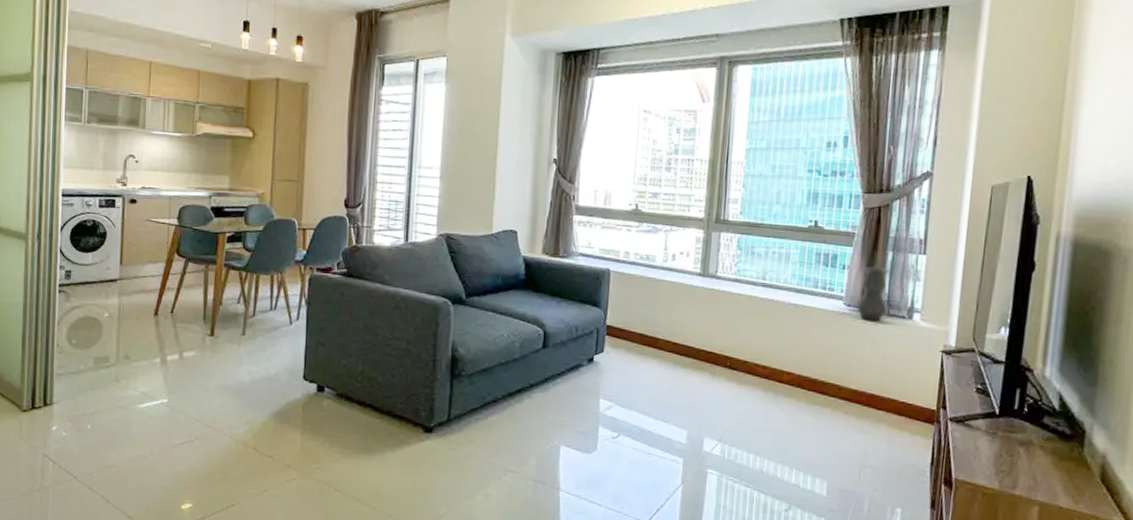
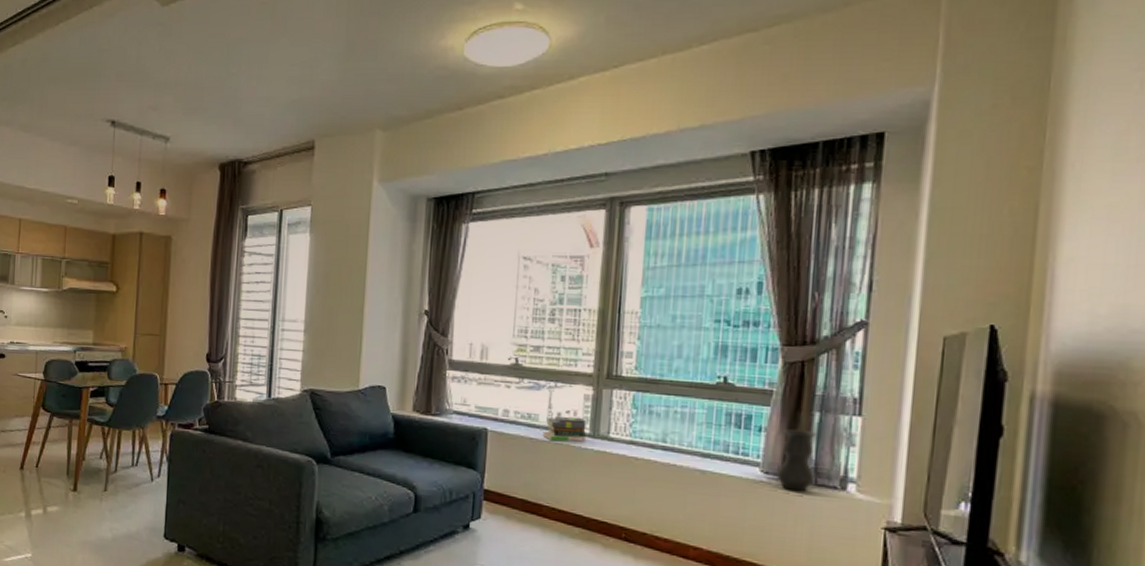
books: none [659,257,698,281] -> present [542,416,587,442]

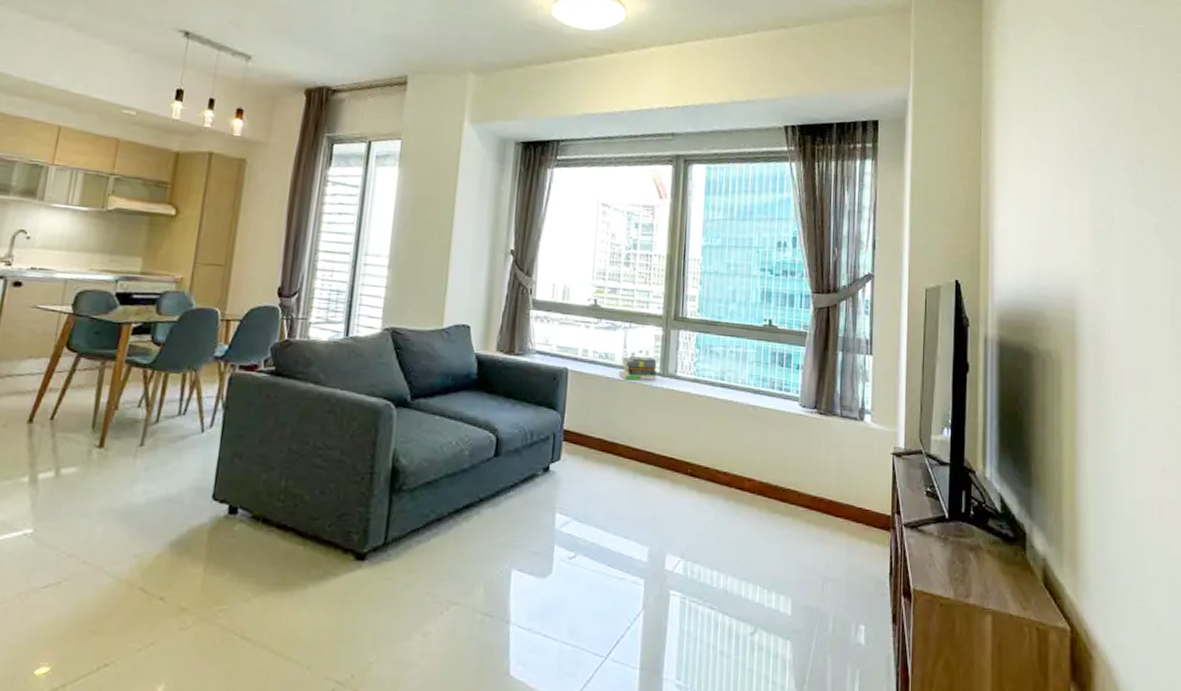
vase: present [775,429,817,492] -> none [811,366,841,424]

